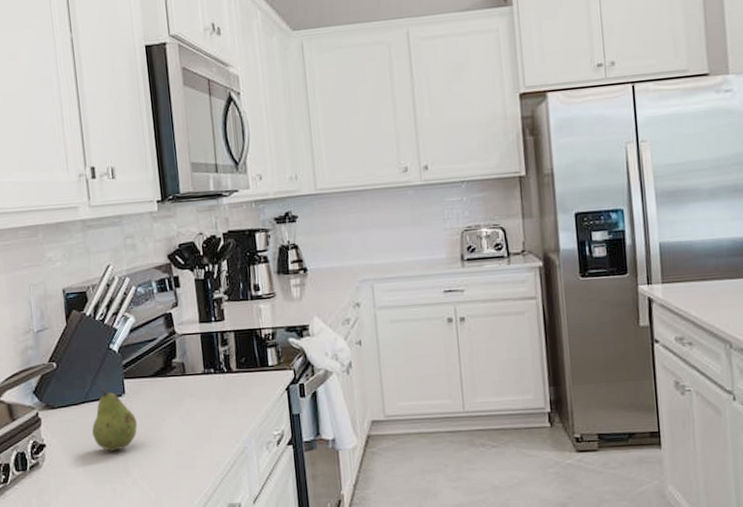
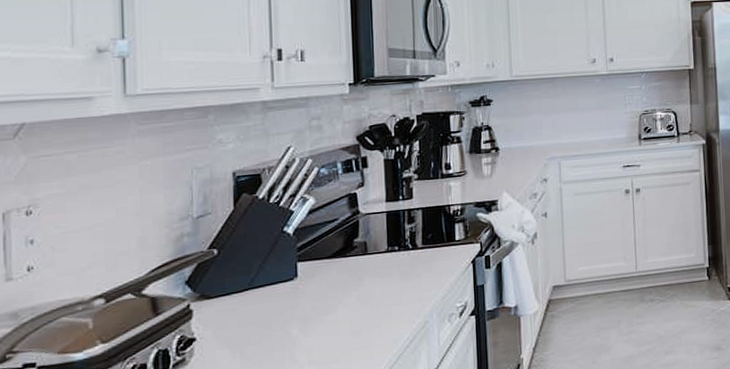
fruit: present [92,388,138,451] -> none [255,272,310,339]

